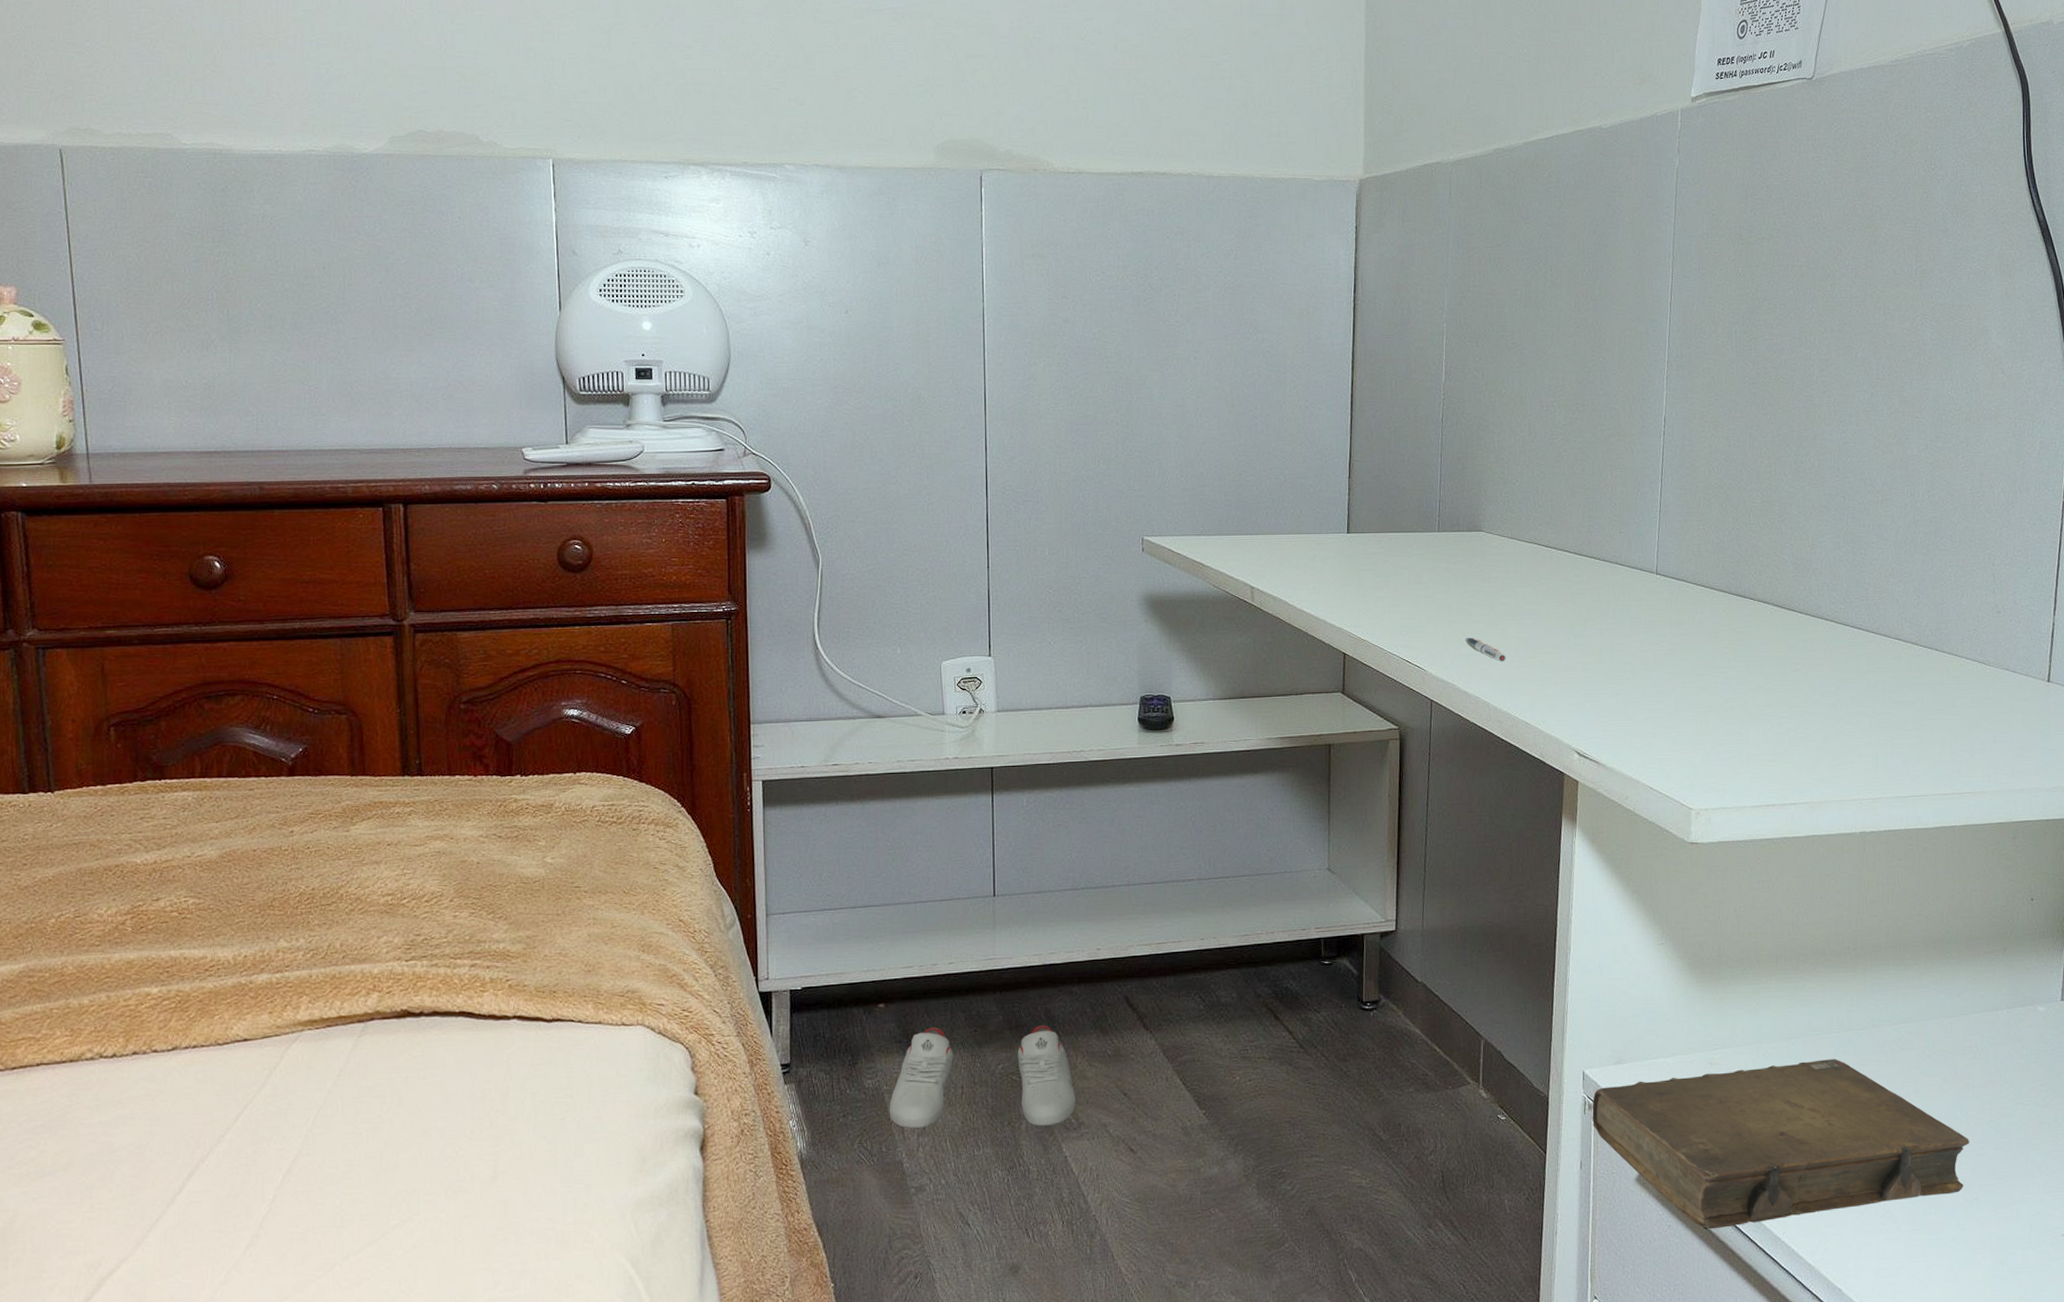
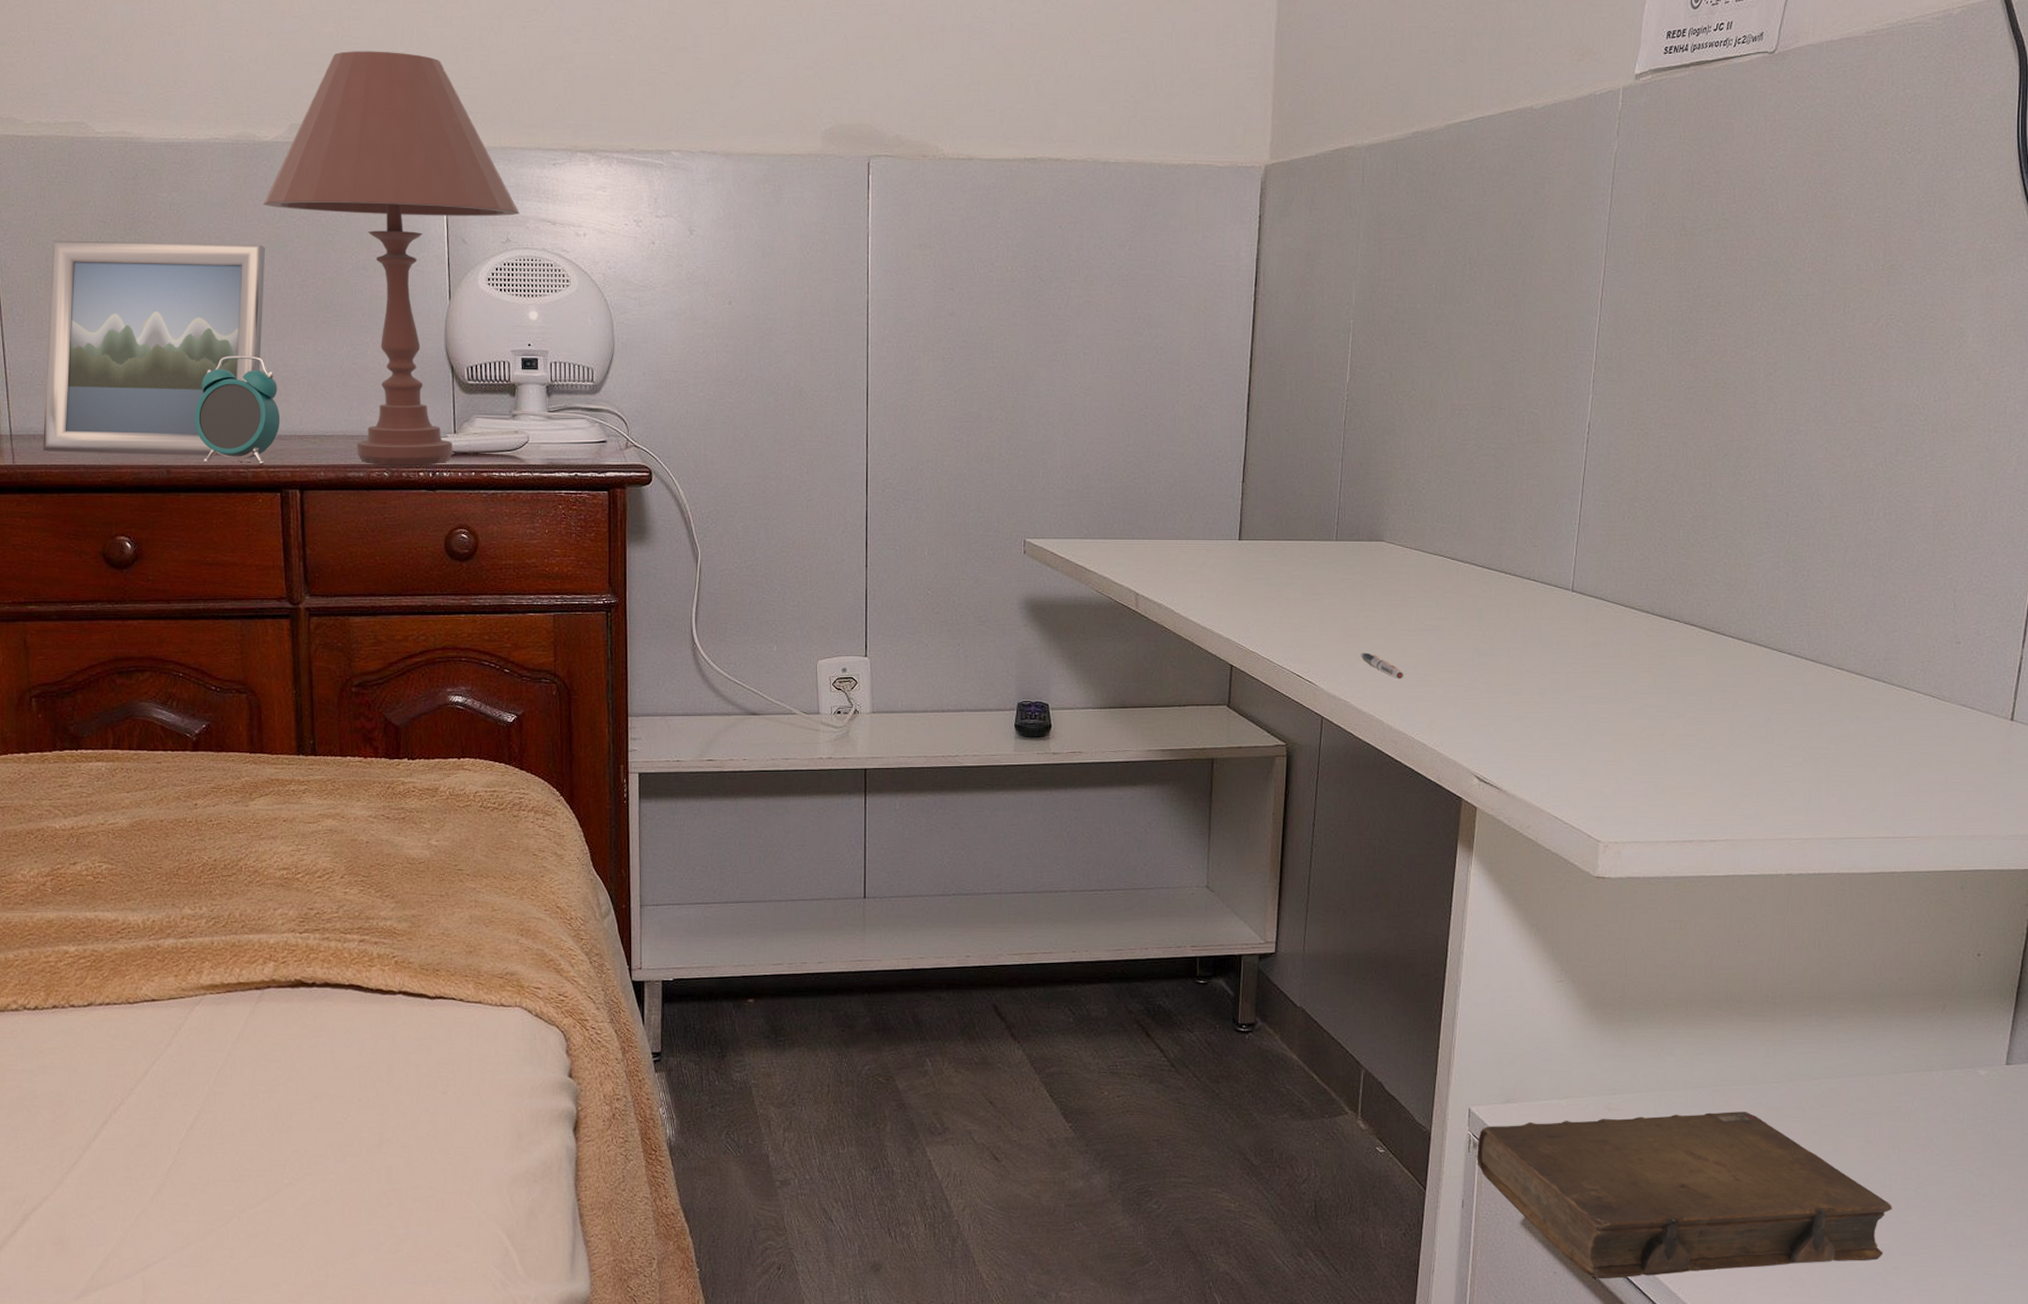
picture frame: none [123,253,366,472] -> present [43,240,266,457]
alarm clock: none [289,368,382,481] -> present [194,355,281,466]
table lamp: none [362,64,631,479] -> present [263,51,520,467]
shoe: present [889,1024,1076,1128] -> none [756,1024,941,1130]

